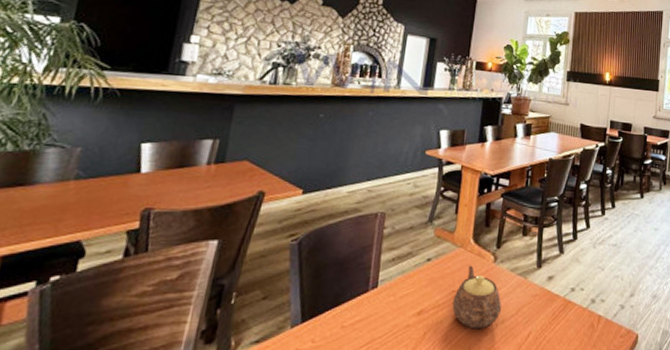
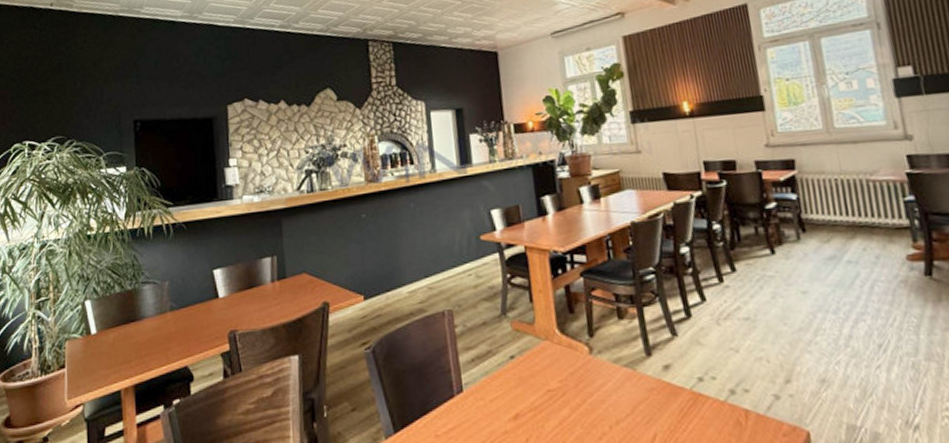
teapot: present [452,265,502,329] -> none [550,359,613,433]

